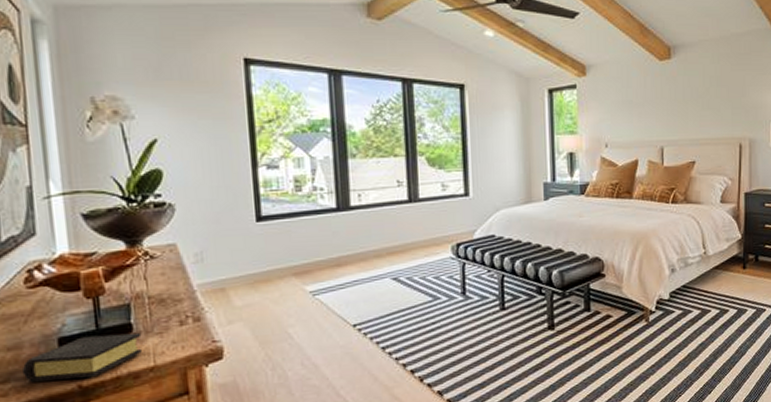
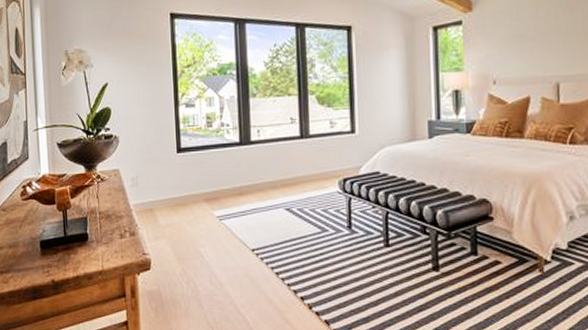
book: present [21,332,143,382] -> none [17,241,95,275]

